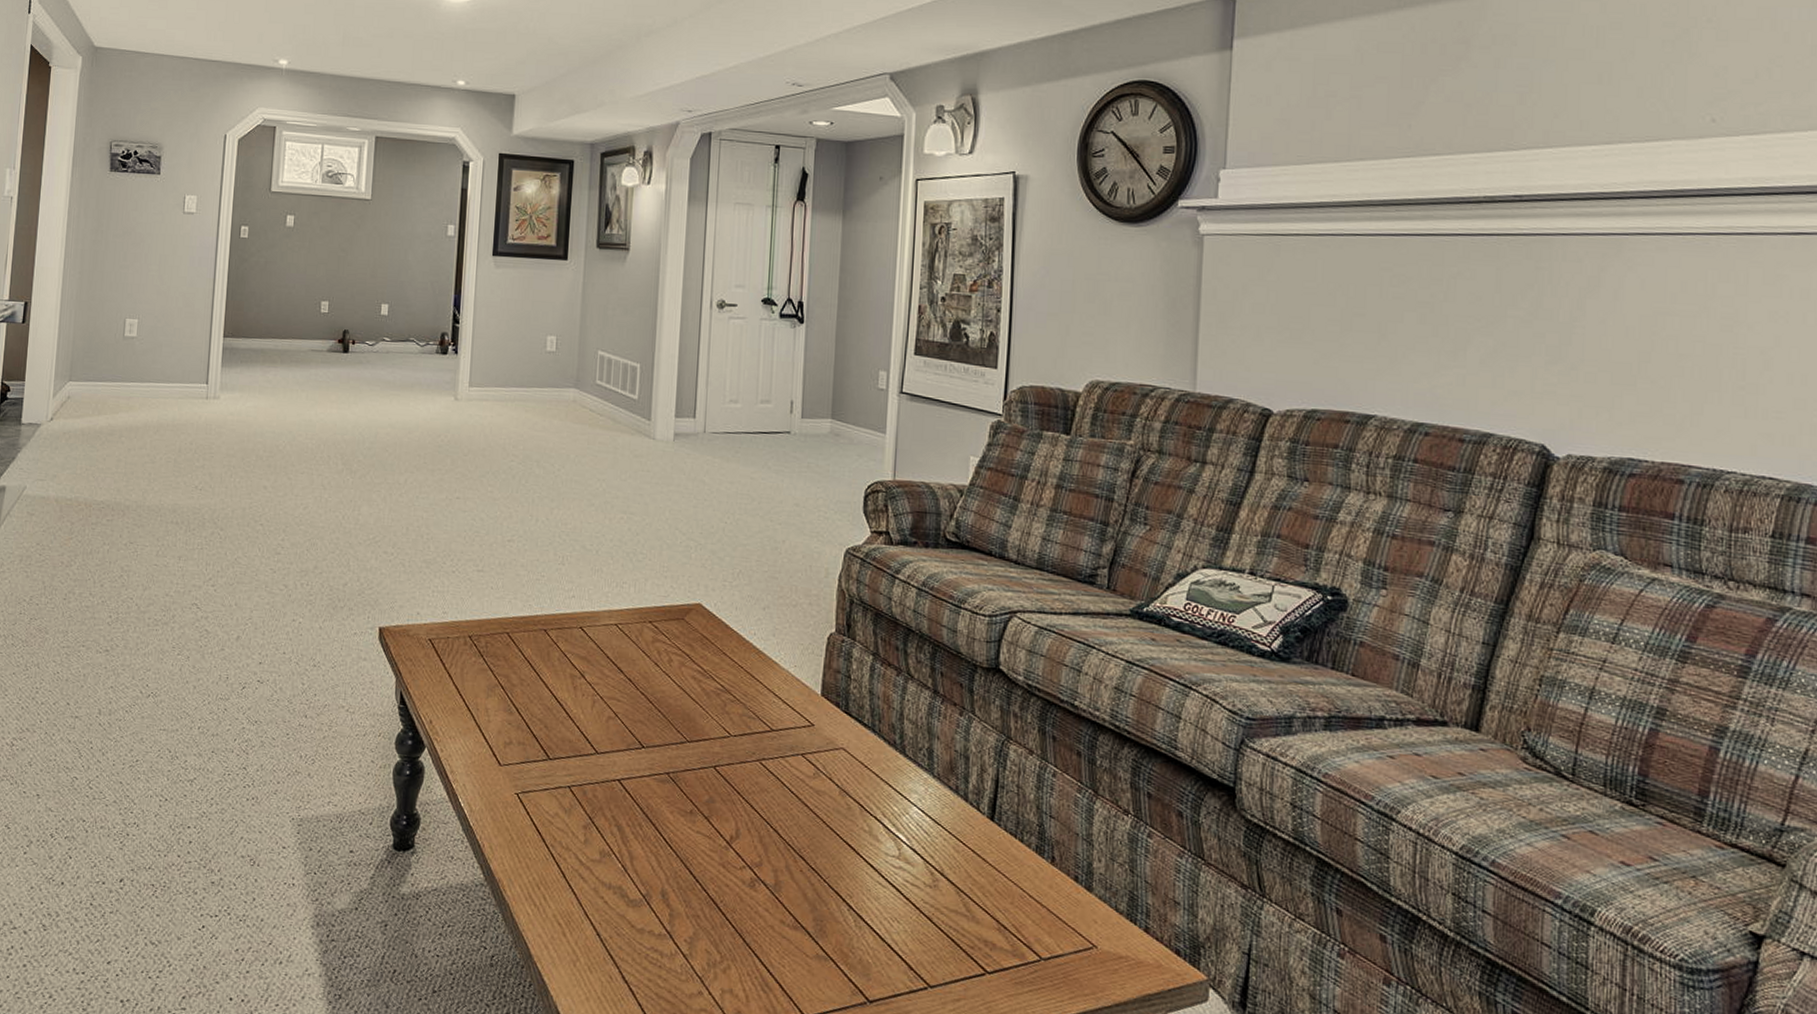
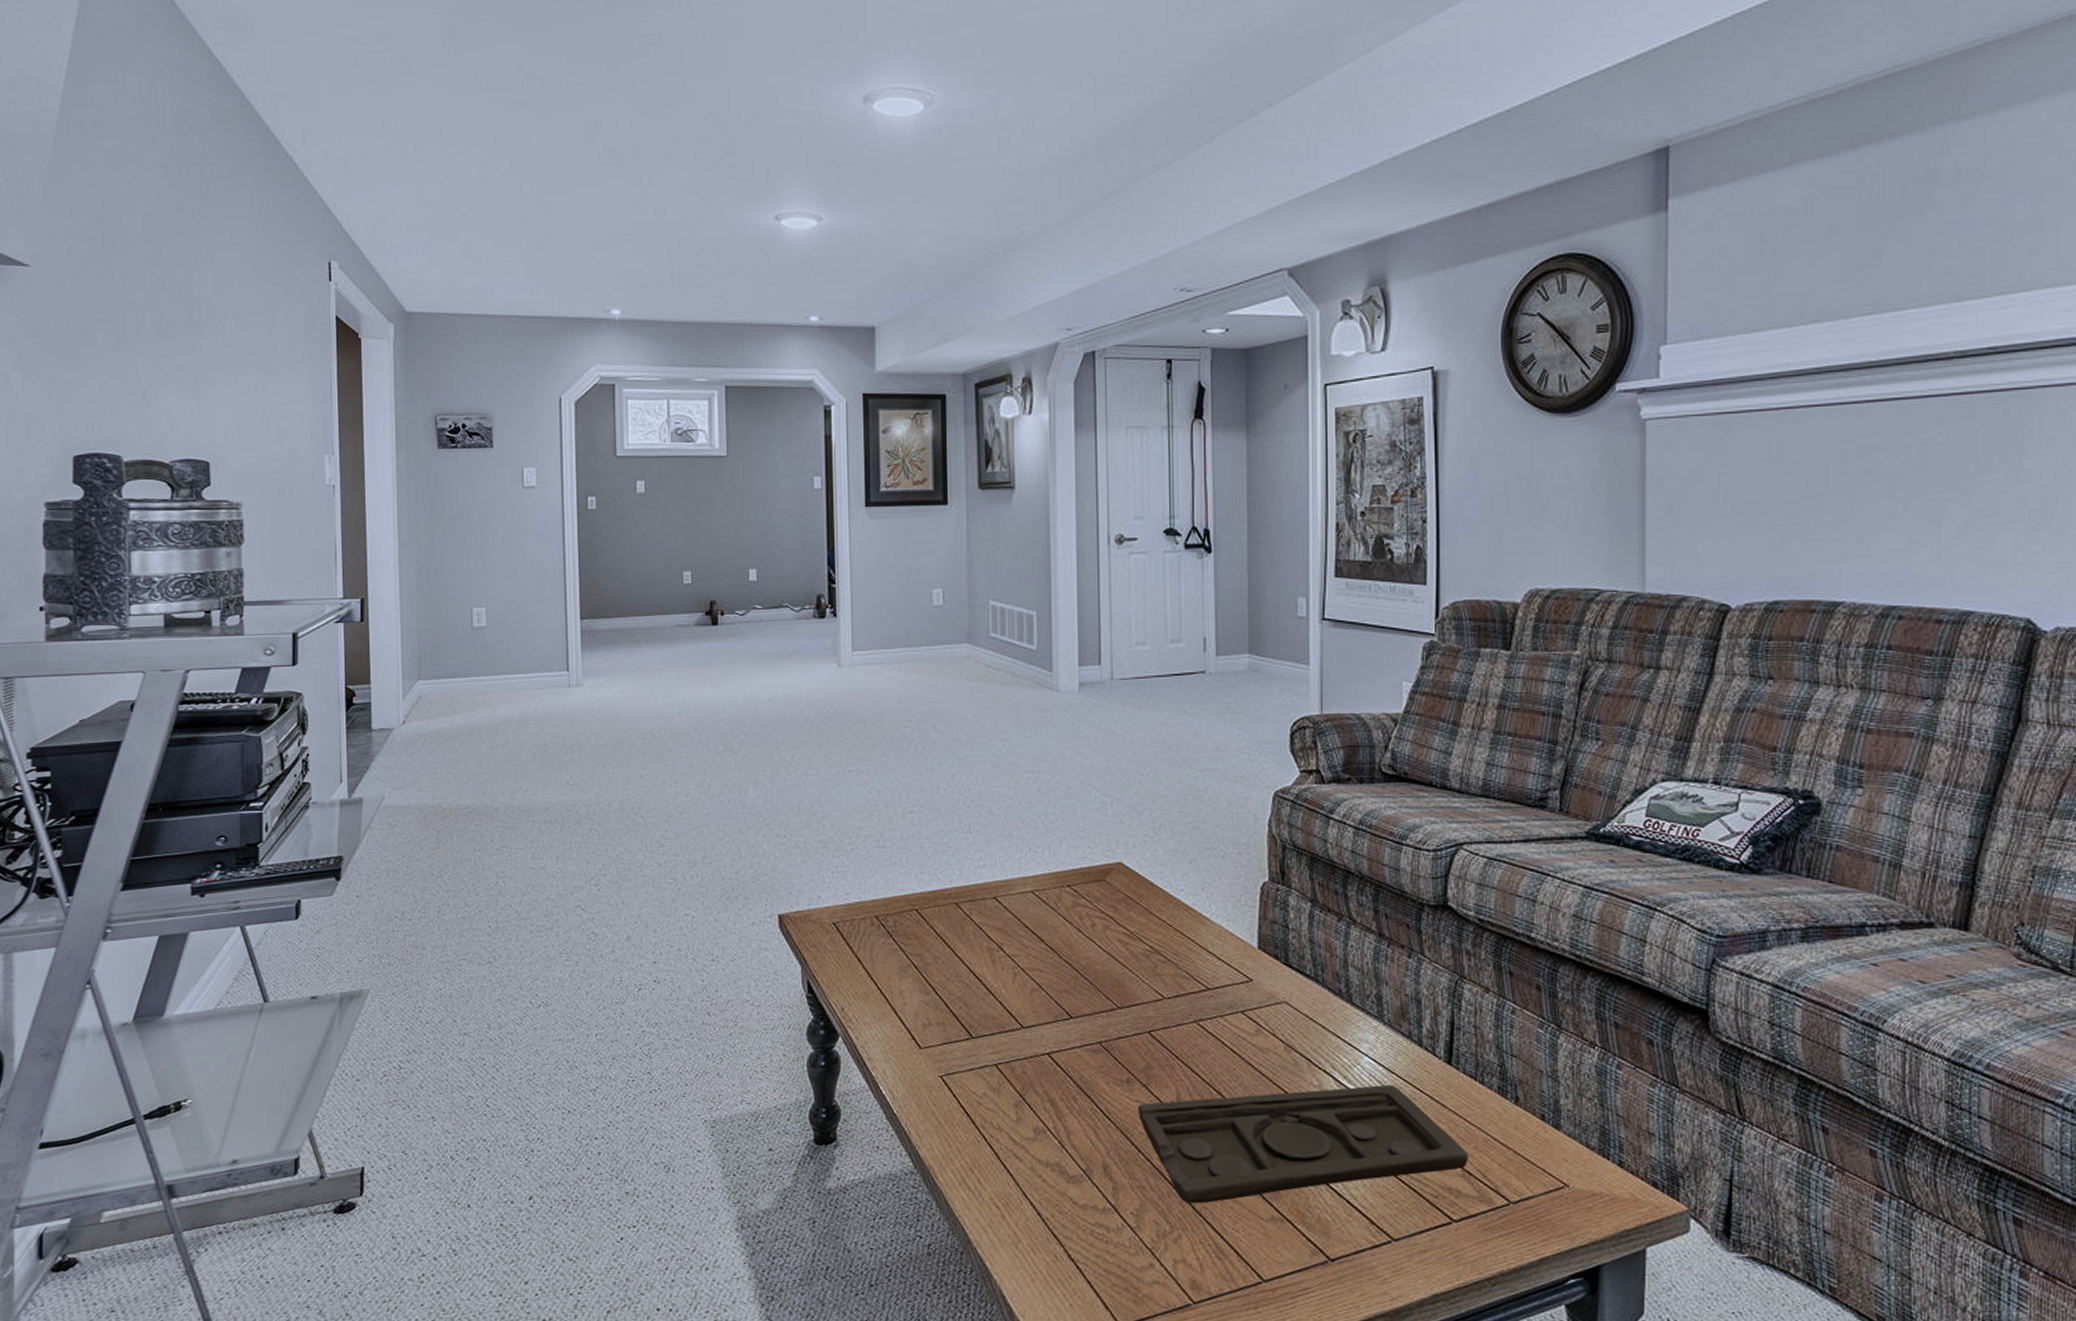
decorative tray: none [698,835,1004,937] -> present [1138,1084,1468,1204]

